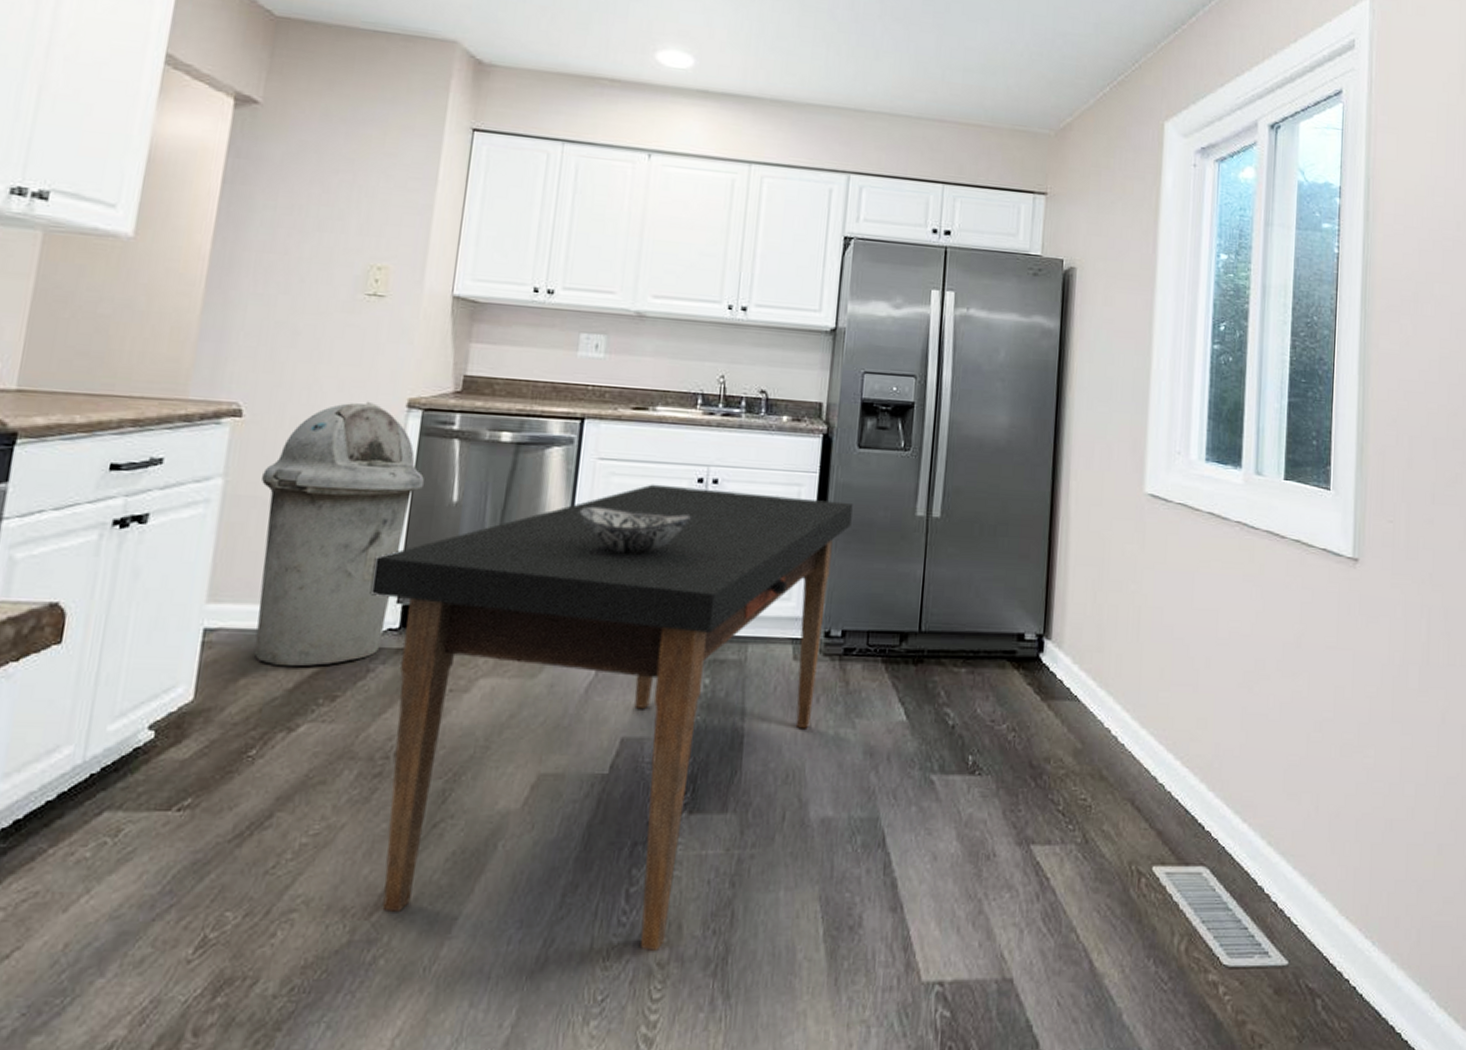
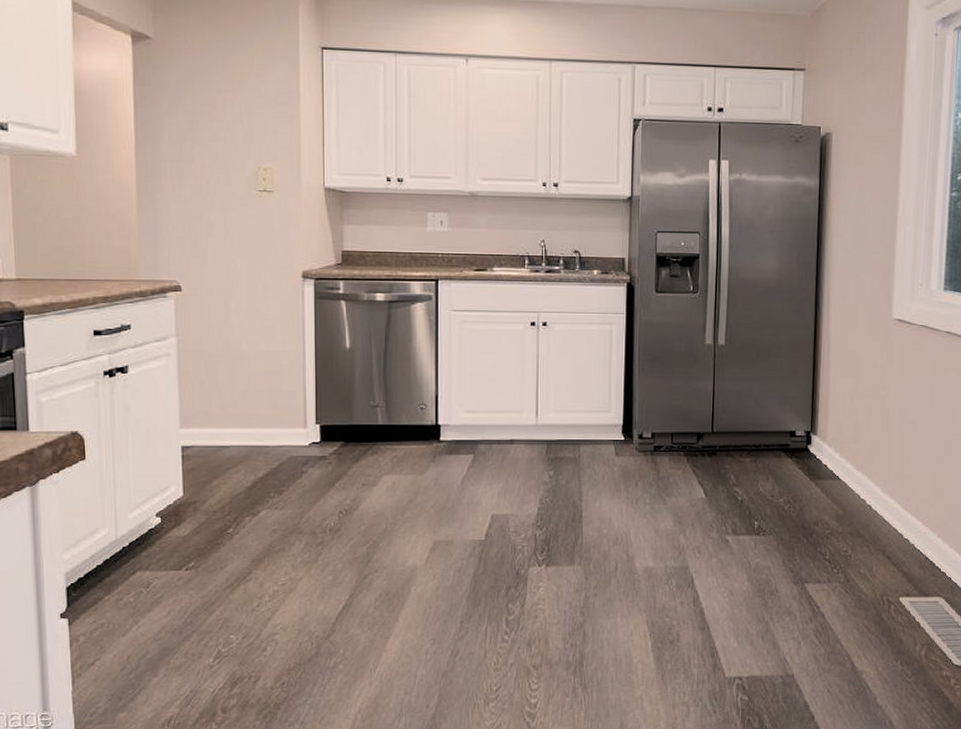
trash can: present [253,401,425,667] -> none [204,274,324,471]
dining table: present [370,484,853,951] -> none [295,328,654,658]
decorative bowl: present [579,506,692,555] -> none [442,347,529,382]

